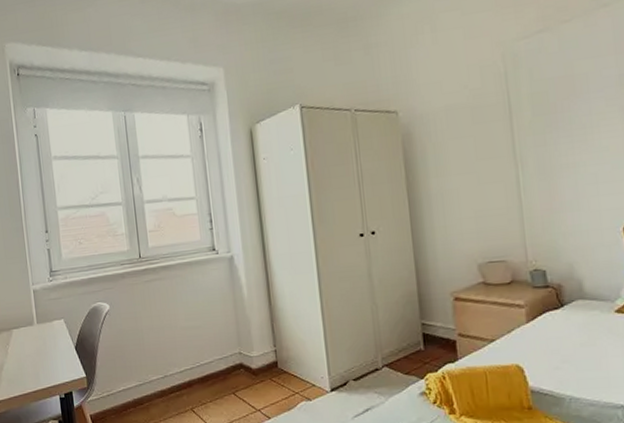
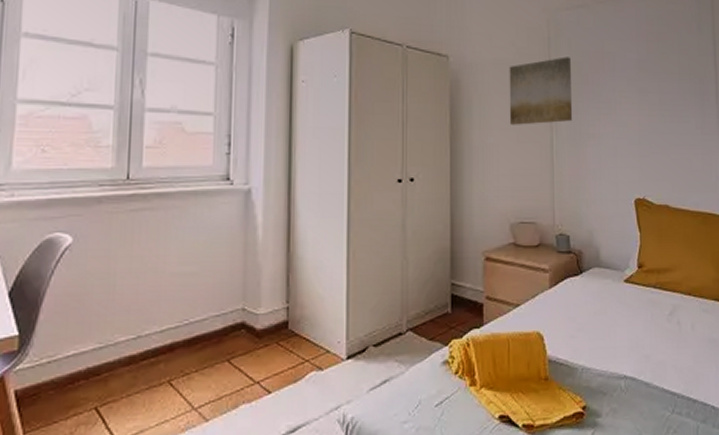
wall art: none [463,88,541,168] -> present [509,56,573,125]

